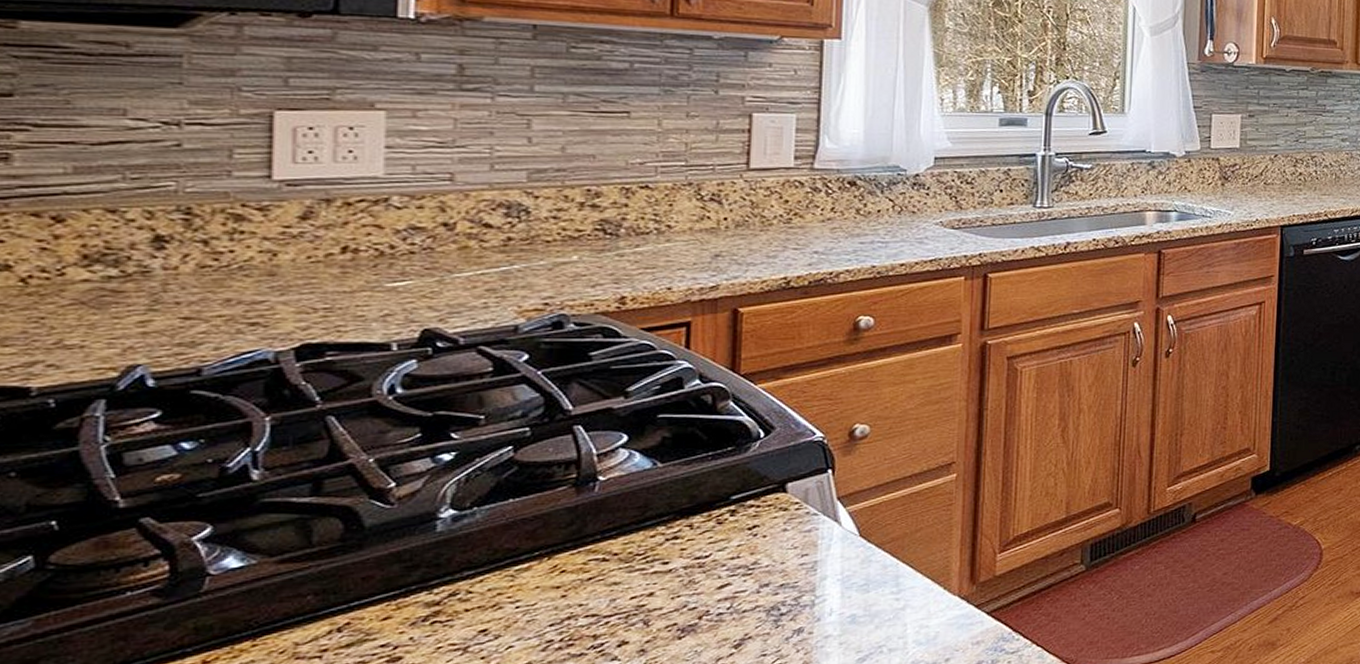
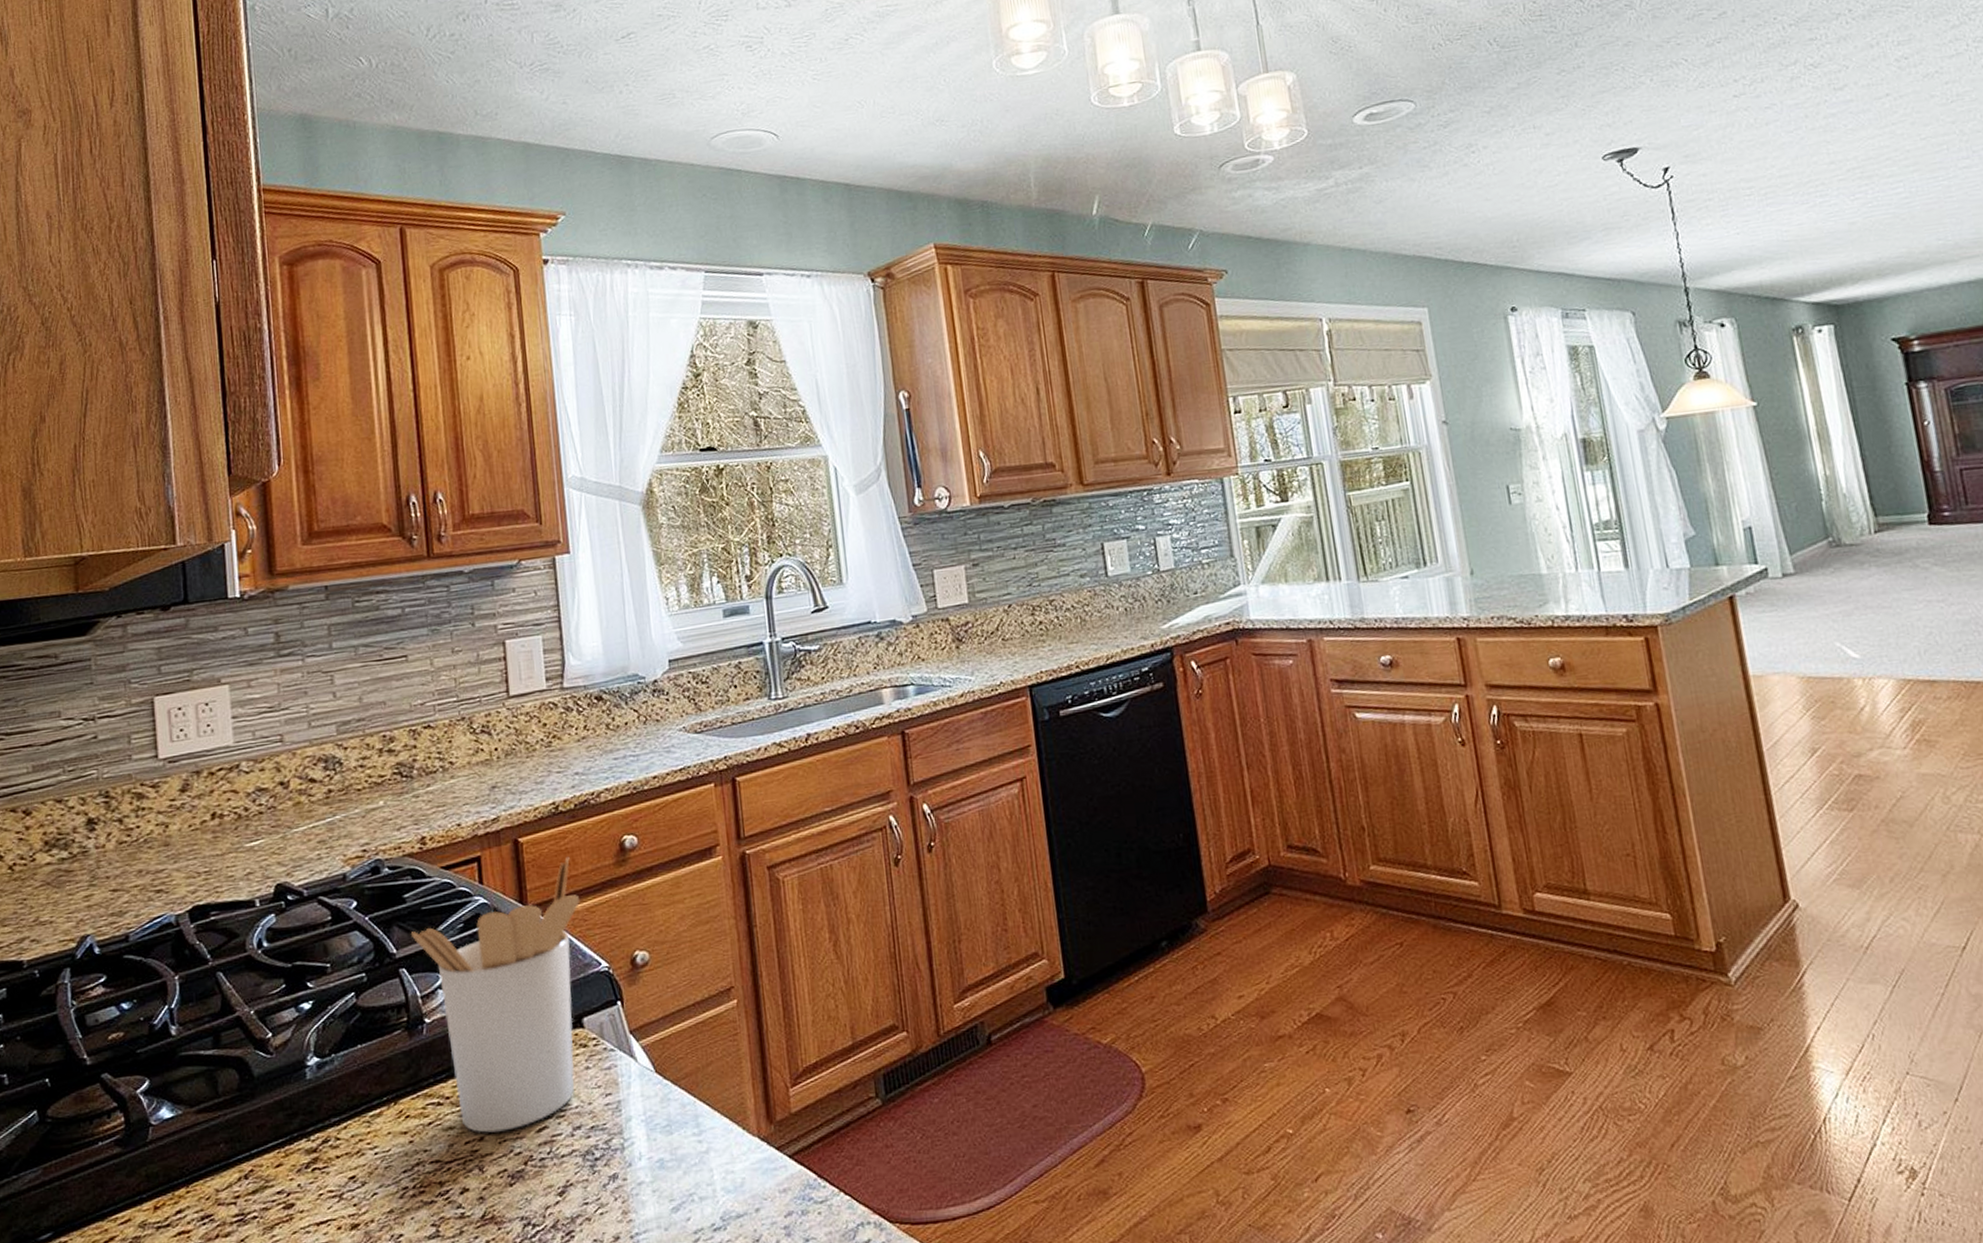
utensil holder: none [593,330,802,589] -> present [410,856,581,1134]

